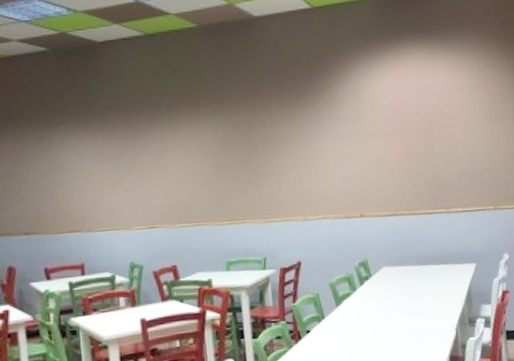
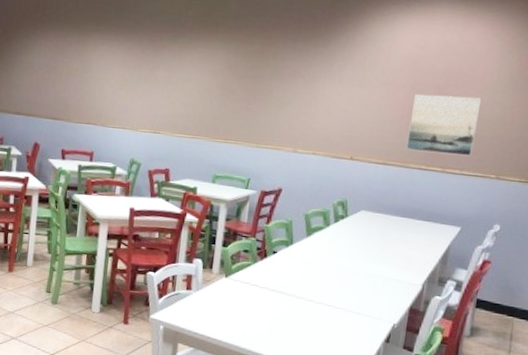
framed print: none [405,134,469,197] -> present [406,93,482,157]

